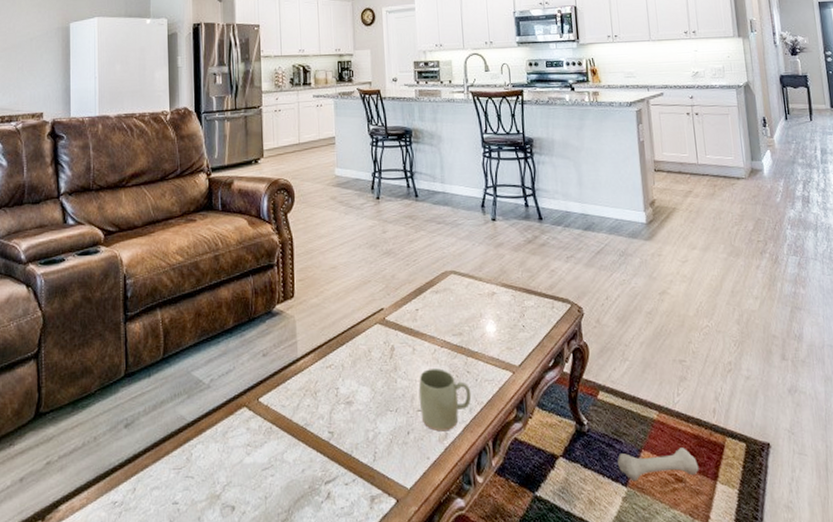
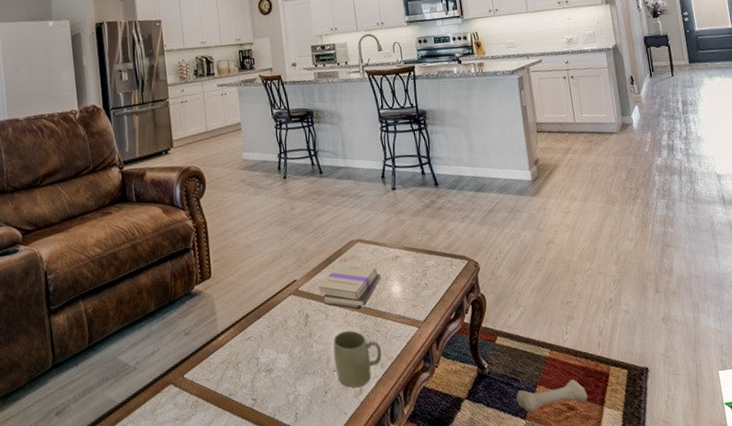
books: none [406,295,475,347] -> present [317,263,381,310]

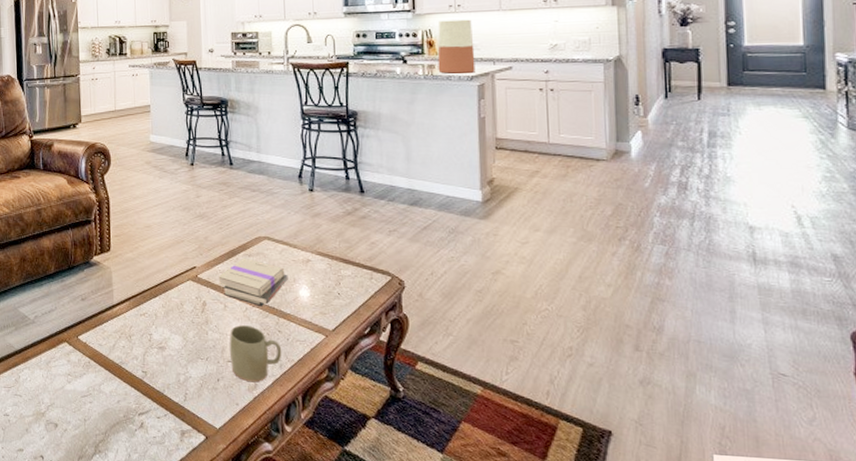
vase: none [482,21,515,70] -> present [437,19,476,74]
dog toy: present [516,379,588,415] -> none [434,422,525,452]

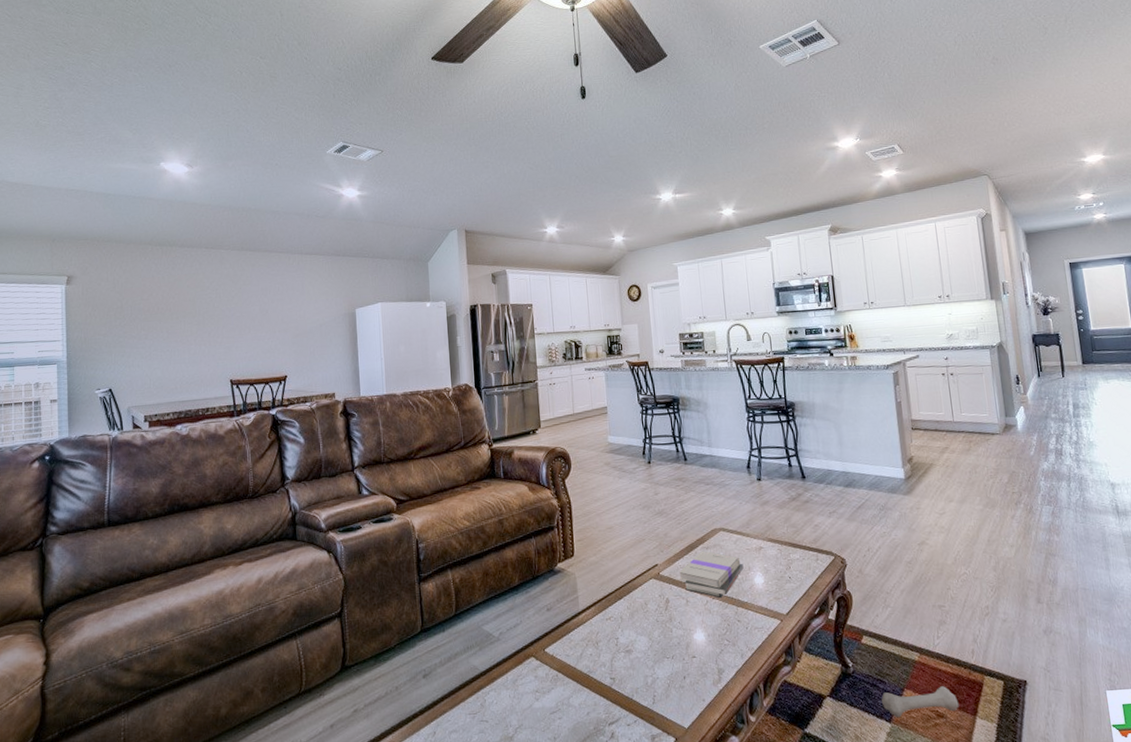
mug: present [229,325,282,383] -> none [692,618,743,676]
dog toy: none [434,422,525,452] -> present [882,686,959,718]
vase: present [437,19,476,74] -> none [856,314,890,364]

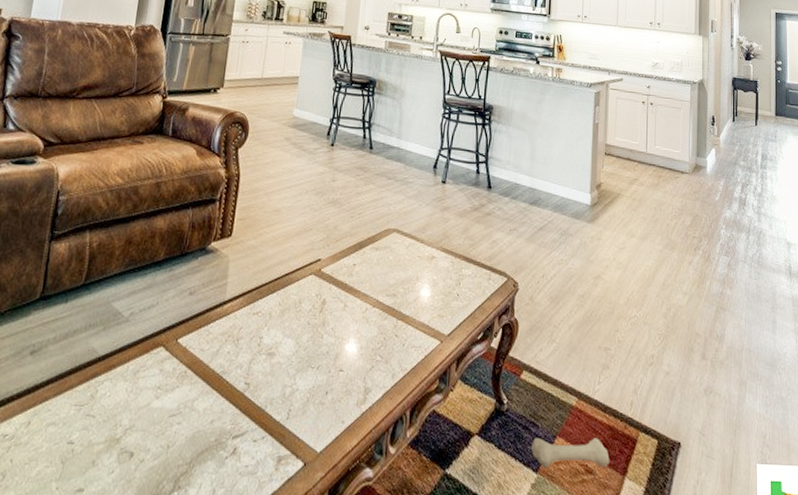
books: present [679,550,744,599] -> none [341,251,412,308]

